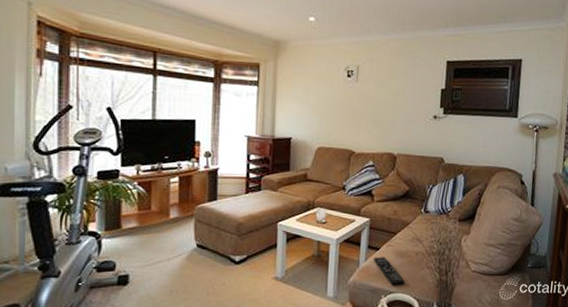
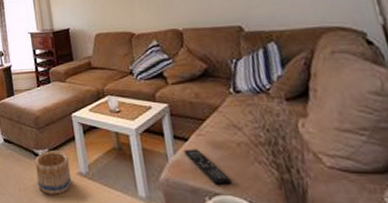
basket: none [229,257,267,298] -> present [34,151,72,195]

